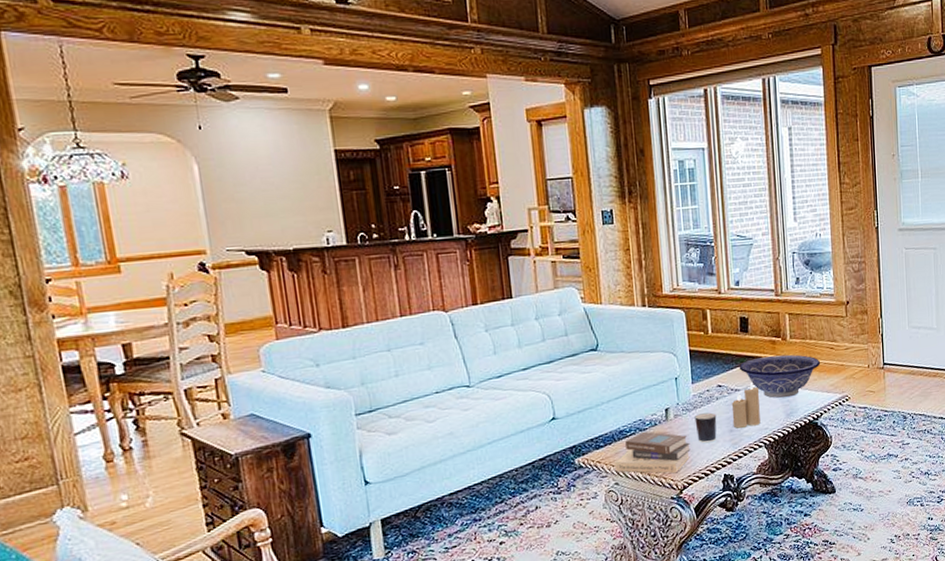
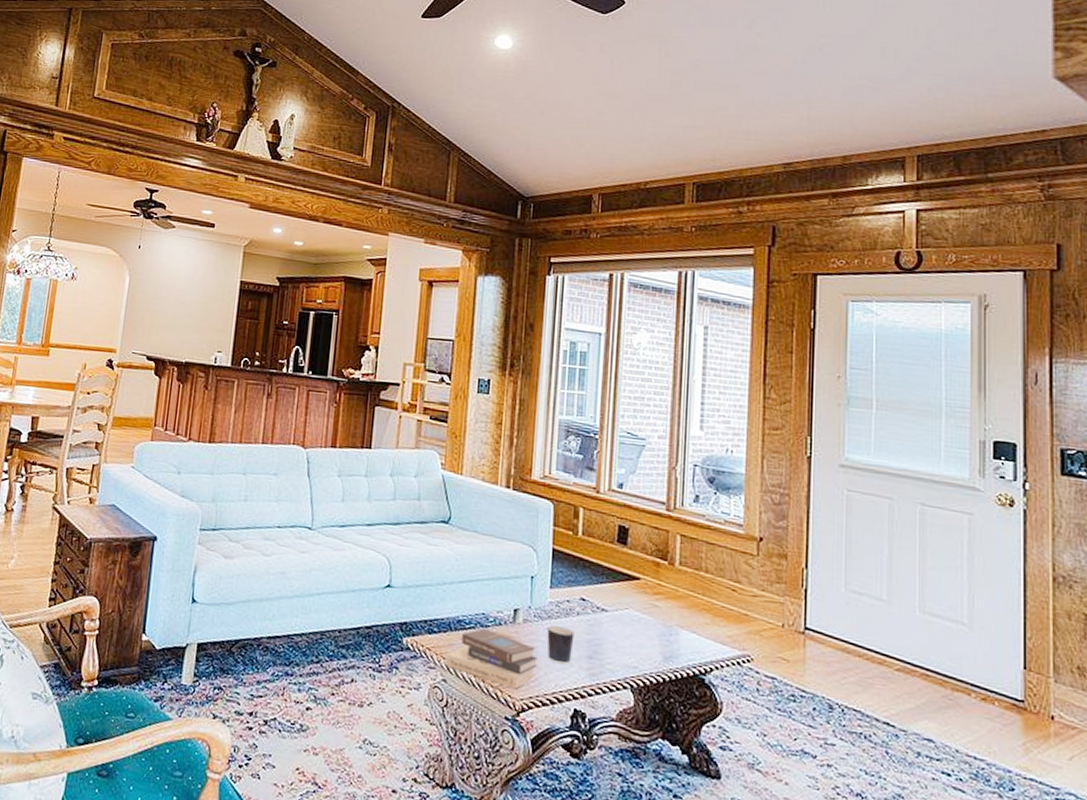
candle: present [731,383,761,429] -> none [593,606,633,661]
decorative bowl: present [739,354,820,398] -> none [610,577,716,637]

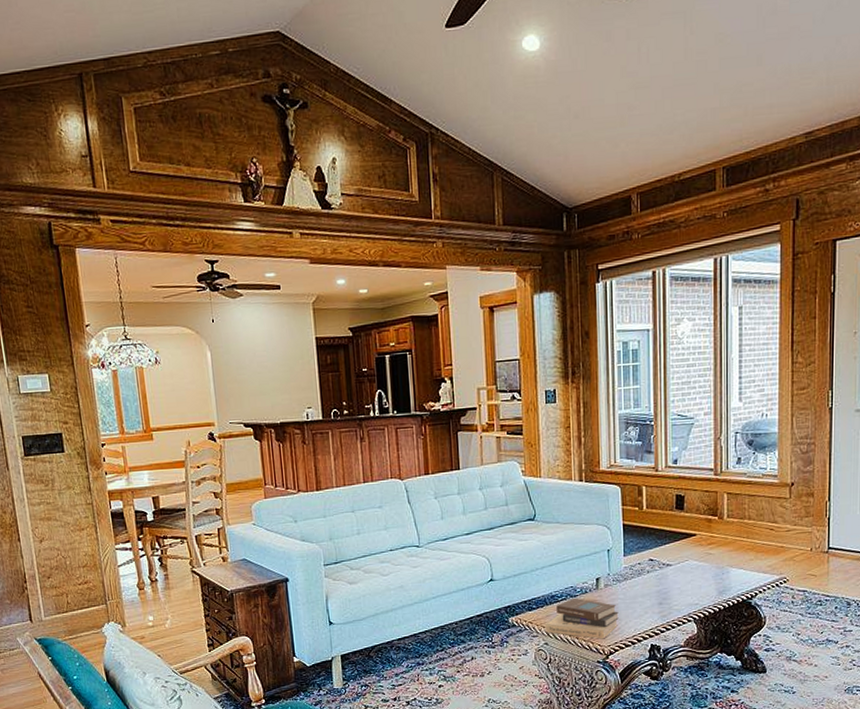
mug: present [547,626,575,666] -> none [624,584,647,614]

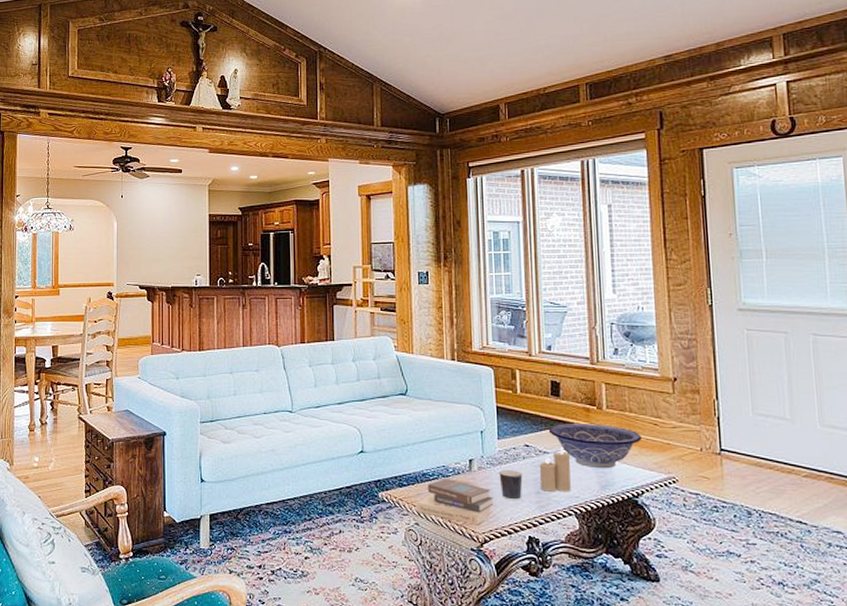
mug: none [624,584,647,614] -> present [499,470,523,501]
candle: none [662,559,692,602] -> present [539,447,571,492]
decorative bowl: none [672,533,758,576] -> present [548,423,641,469]

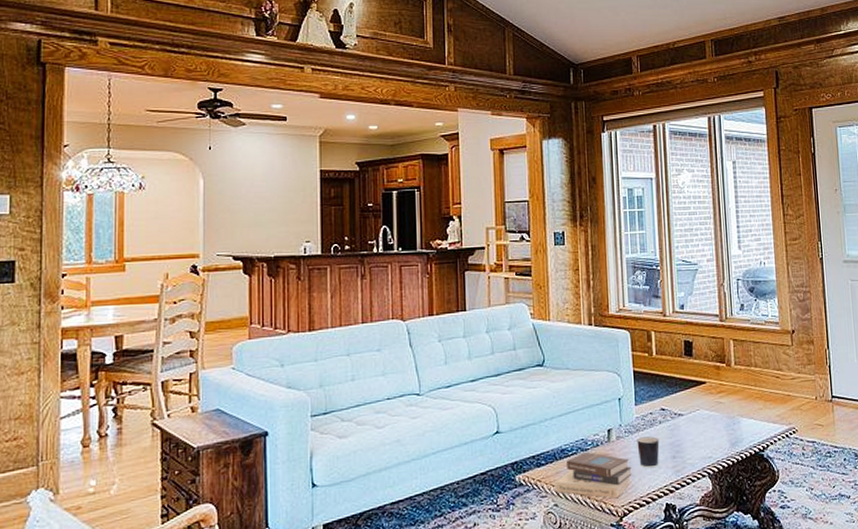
candle: present [539,447,571,492] -> none [674,408,704,455]
decorative bowl: present [548,423,641,469] -> none [682,381,766,426]

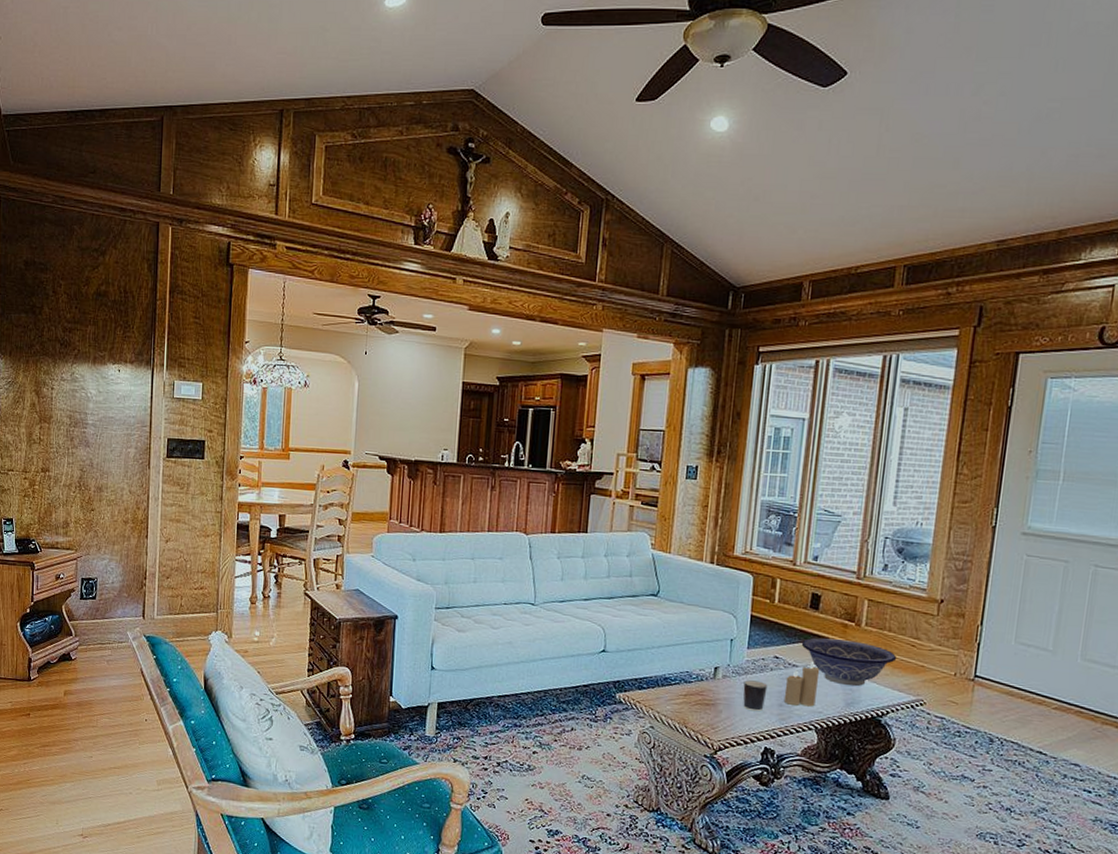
books: present [555,451,632,499] -> none [653,683,734,733]
candle: none [674,408,704,455] -> present [783,662,820,707]
decorative bowl: none [682,381,766,426] -> present [801,637,896,687]

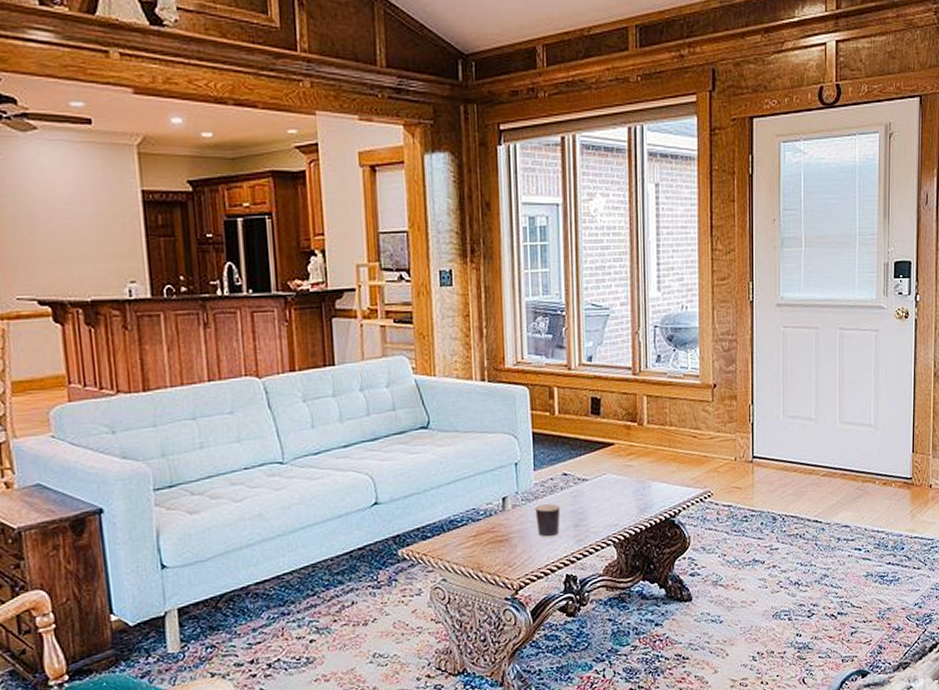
candle: present [783,662,820,707] -> none [577,472,610,523]
decorative bowl: present [801,637,896,687] -> none [588,442,680,491]

